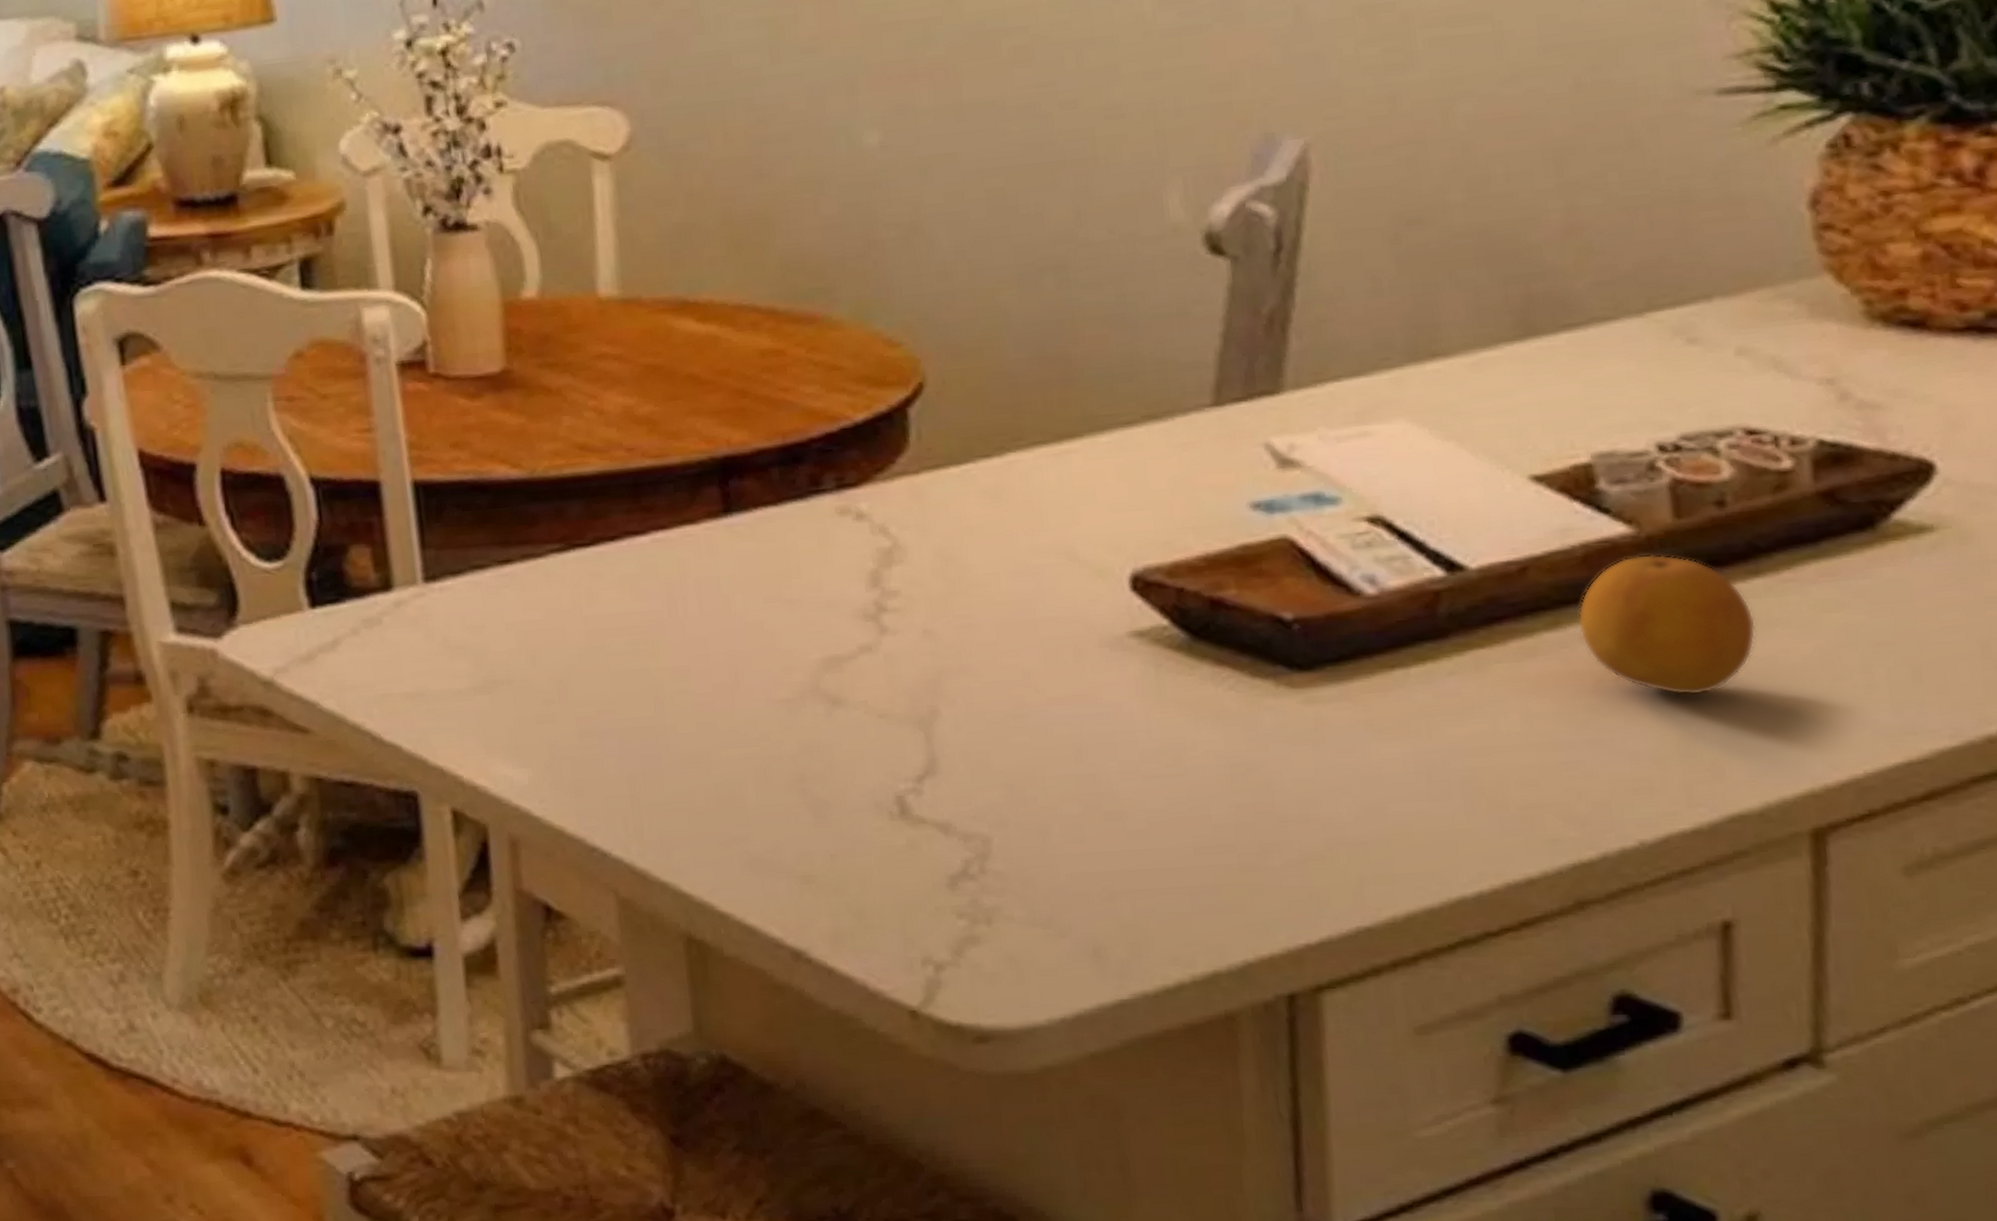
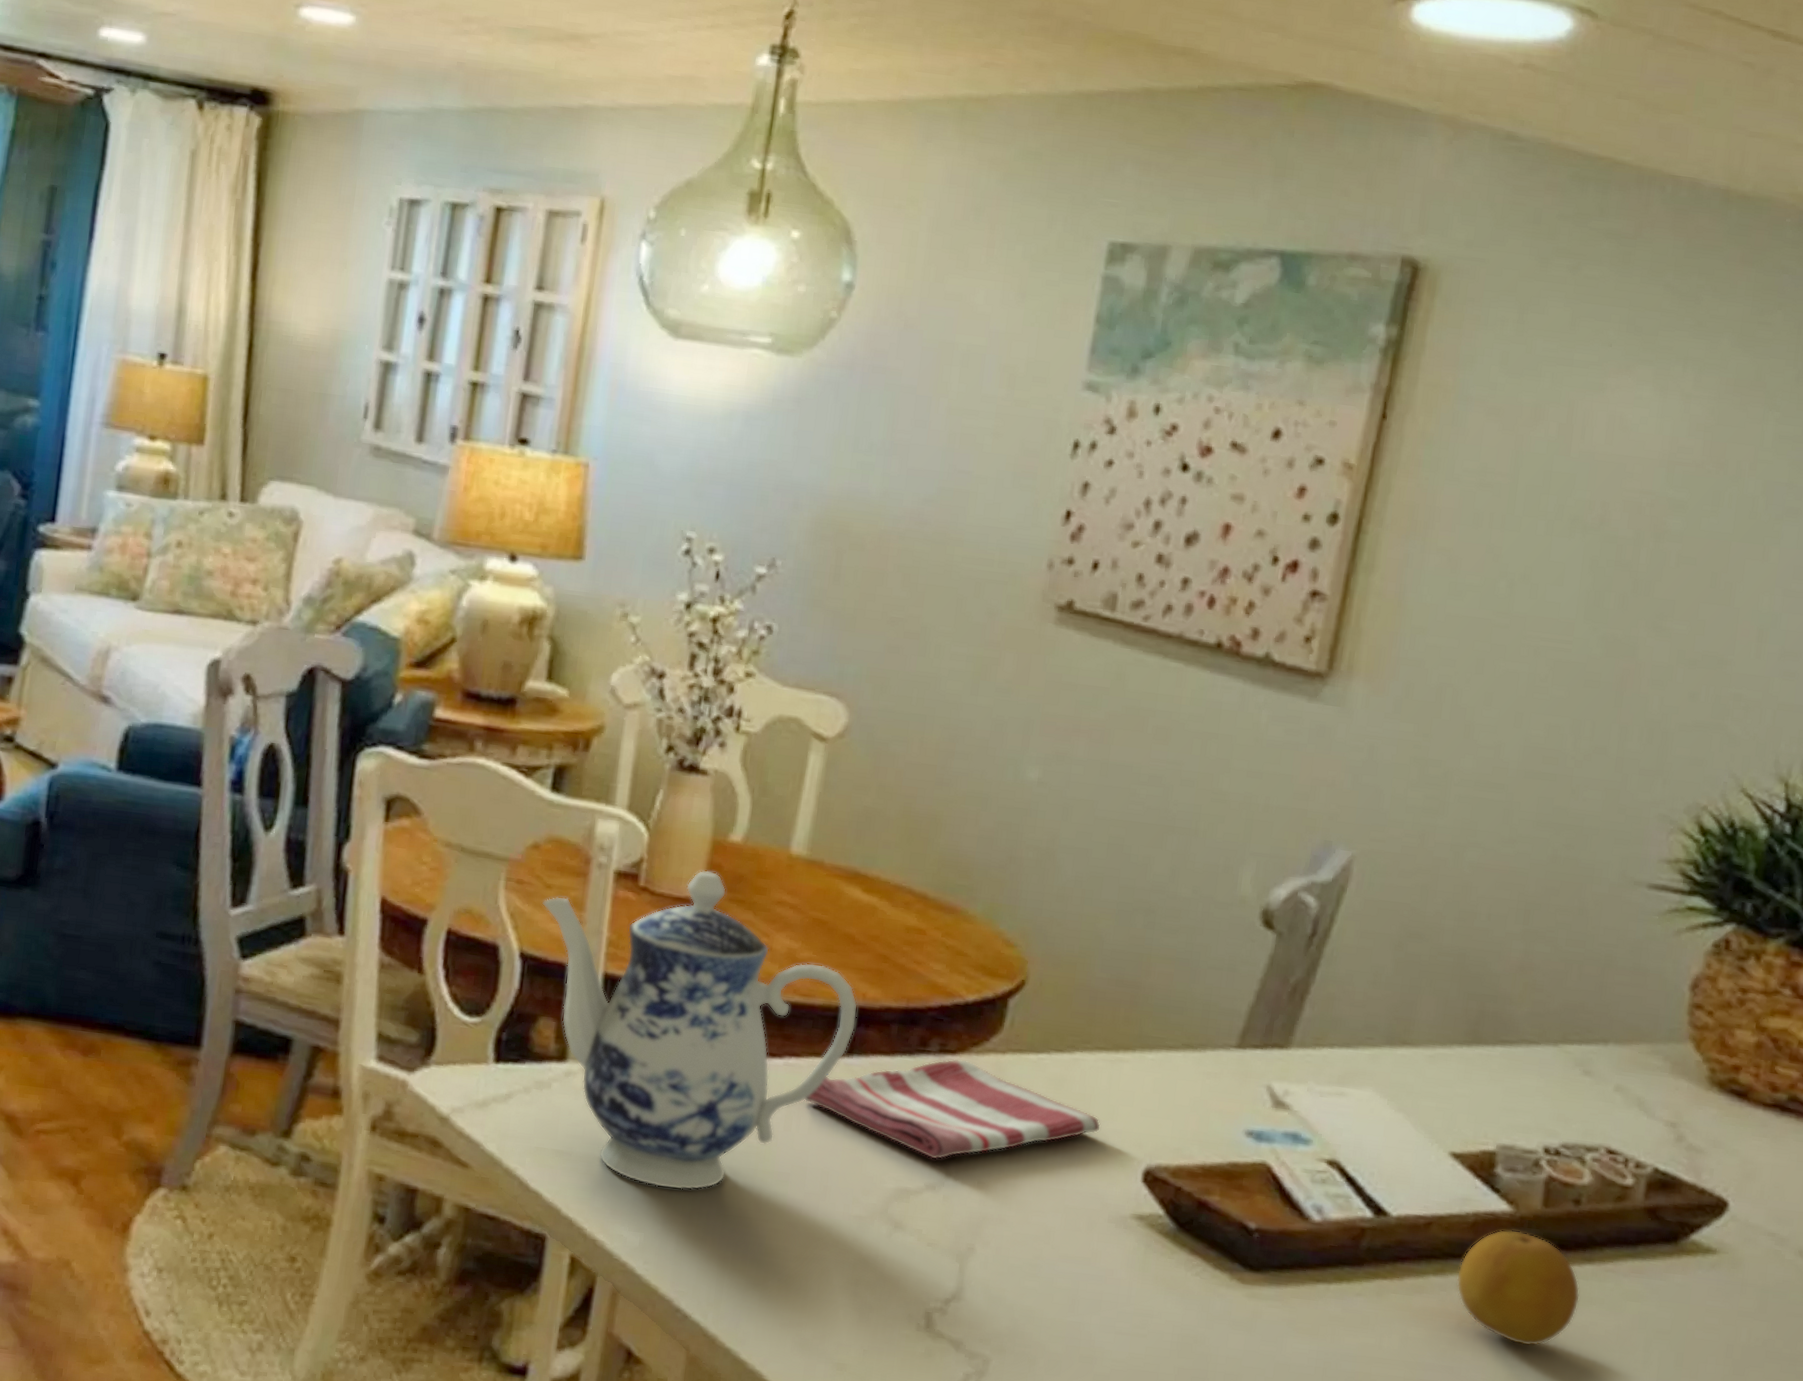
teapot: none [322,337,728,713] -> present [542,870,858,1191]
dish towel: none [684,490,1062,616] -> present [803,1059,1101,1160]

